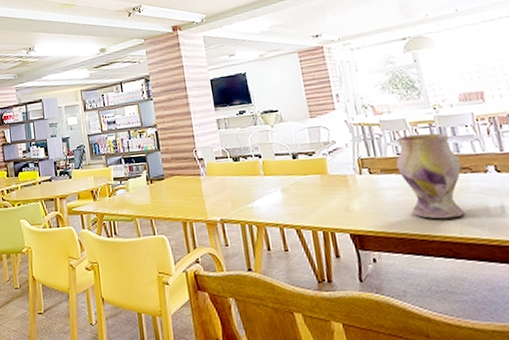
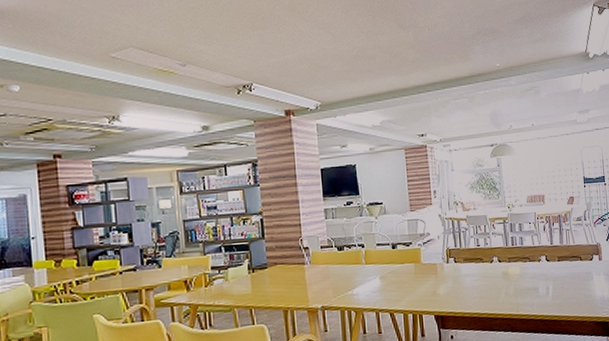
vase: present [396,133,466,220] -> none [476,228,523,300]

